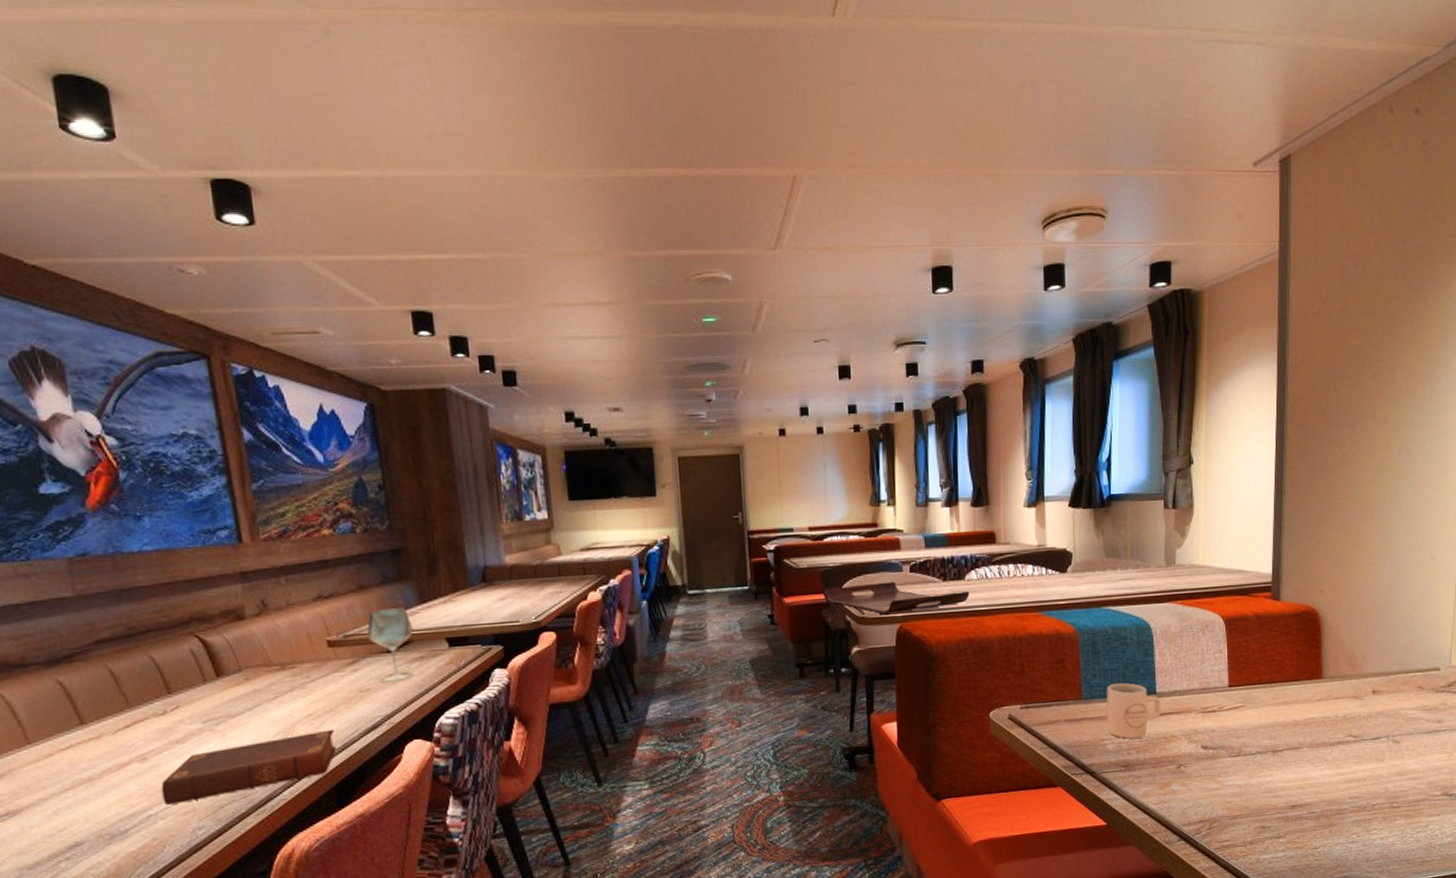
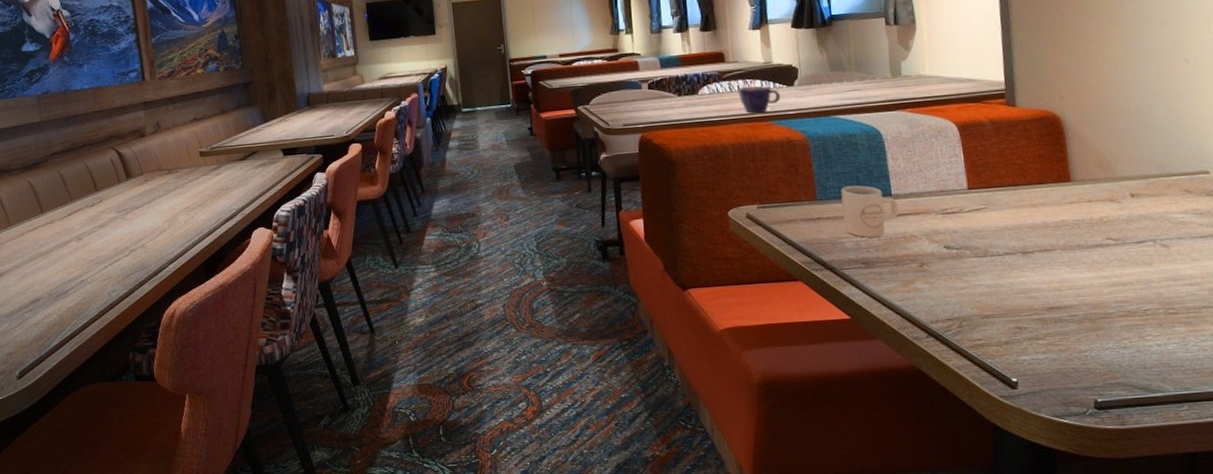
book: present [161,729,337,806] -> none [89,219,205,274]
wine glass: present [367,608,415,684] -> none [226,126,260,184]
serving tray: present [824,581,970,614] -> none [575,97,704,125]
cup: none [1008,571,1053,602] -> present [738,86,781,113]

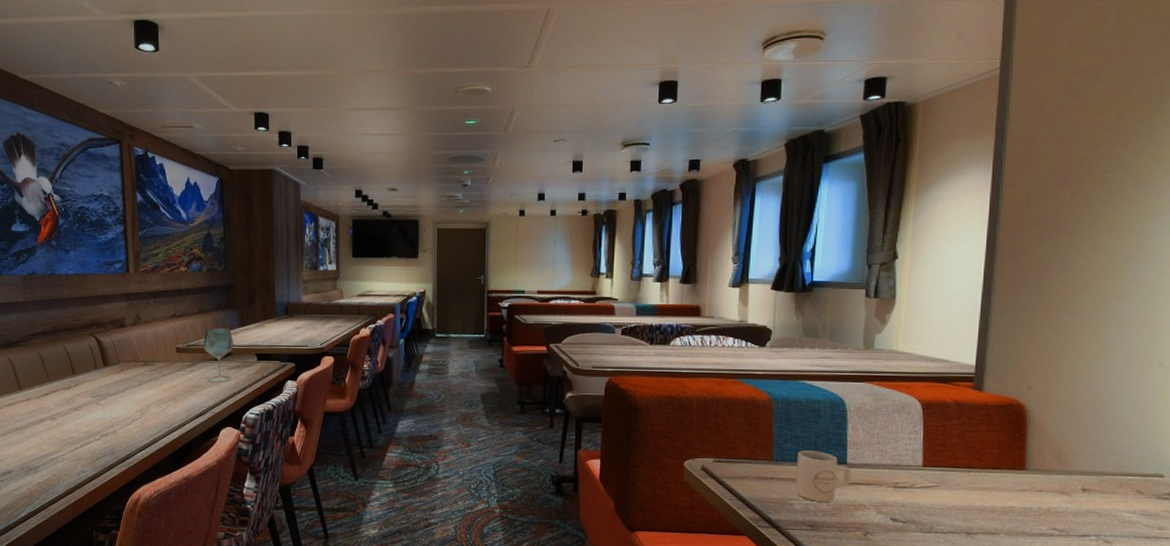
wine glass: none [226,126,260,184] -> present [203,328,234,384]
cup: present [738,86,781,113] -> none [709,342,752,369]

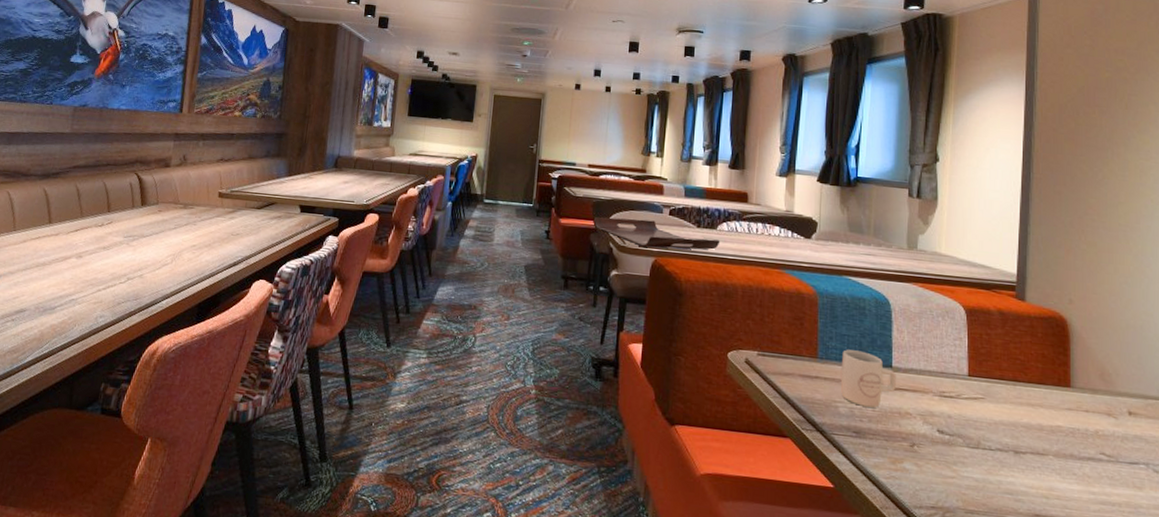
wine glass: present [203,328,234,384] -> none [246,175,279,233]
serving tray: none [547,341,674,368] -> present [594,217,720,250]

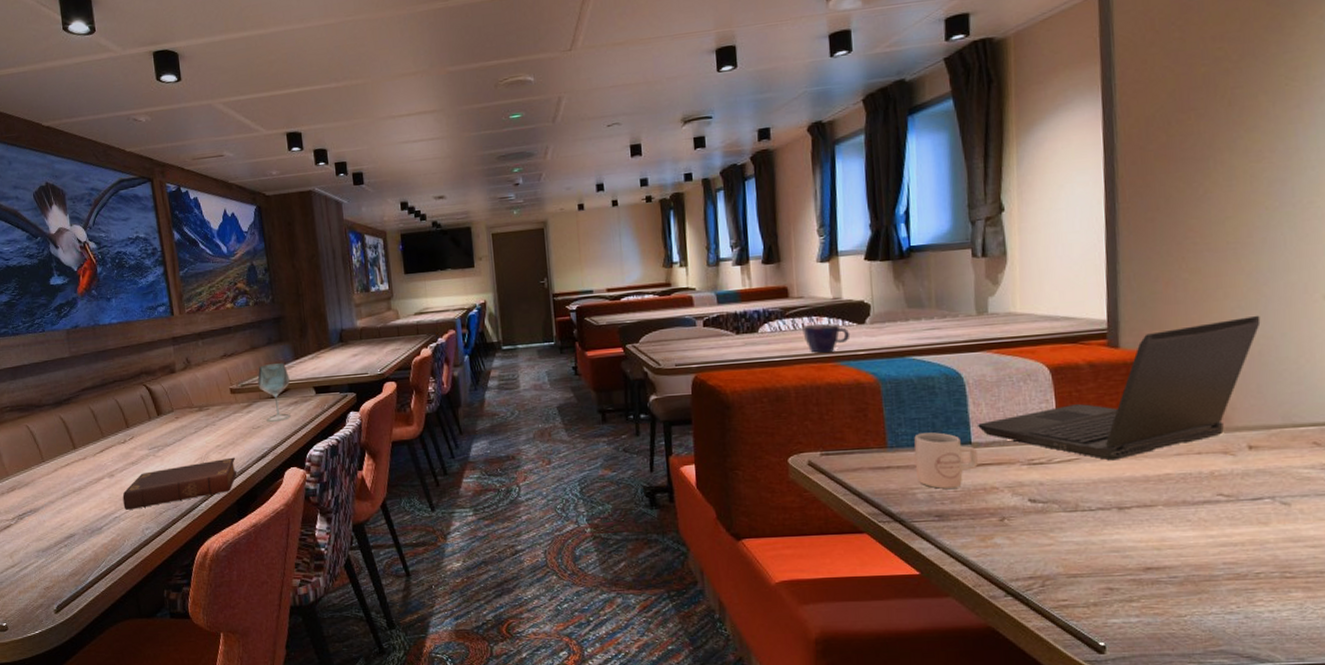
book: none [83,259,207,295] -> present [122,457,237,511]
wine glass: none [246,175,279,233] -> present [257,363,292,423]
serving tray: present [594,217,720,250] -> none [623,335,764,365]
cup: none [756,230,797,260] -> present [802,323,851,353]
laptop computer: none [899,292,1143,405] -> present [978,315,1261,461]

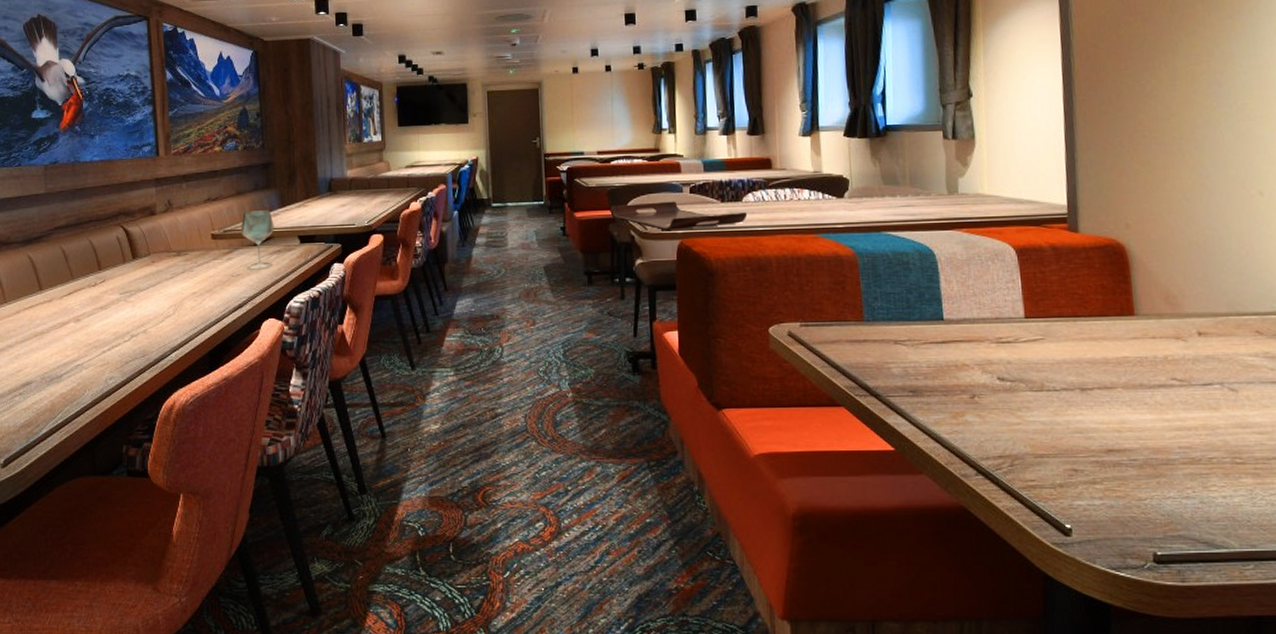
book: present [122,457,237,511] -> none [87,305,212,359]
serving tray: none [623,335,764,365] -> present [611,201,748,230]
cup: present [802,323,851,353] -> none [784,195,830,224]
mug: present [913,432,978,489] -> none [889,307,950,364]
laptop computer: present [978,315,1261,461] -> none [949,207,1205,342]

